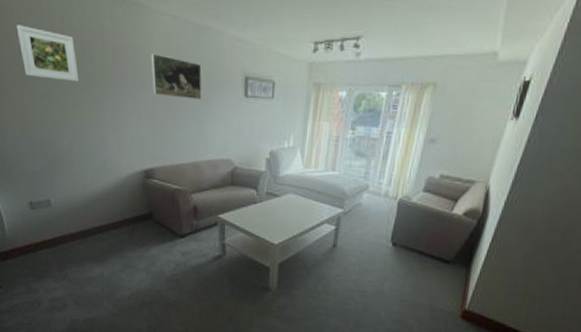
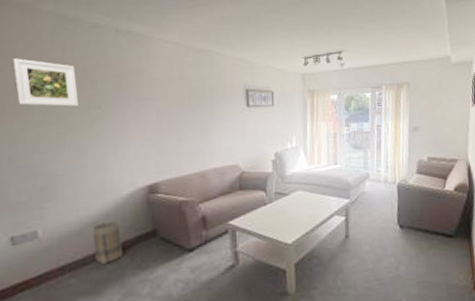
basket: none [96,198,123,237] -> present [92,219,123,265]
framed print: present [151,53,202,101] -> none [154,75,206,114]

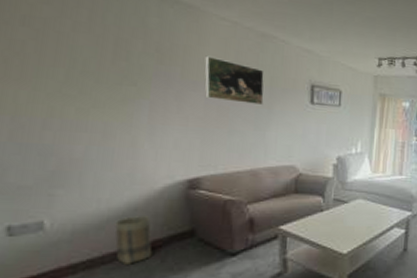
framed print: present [13,58,79,107] -> none [22,11,108,80]
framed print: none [154,75,206,114] -> present [204,55,264,106]

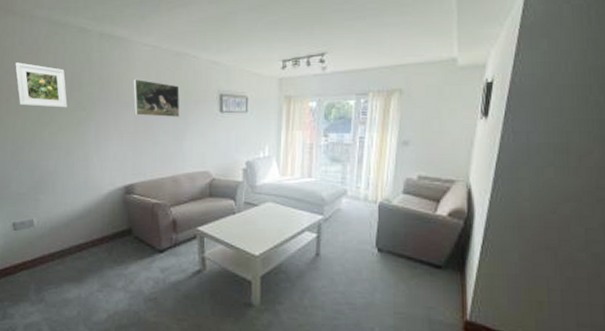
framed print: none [22,11,108,80] -> present [15,62,68,108]
basket: present [114,214,153,265] -> none [76,215,102,256]

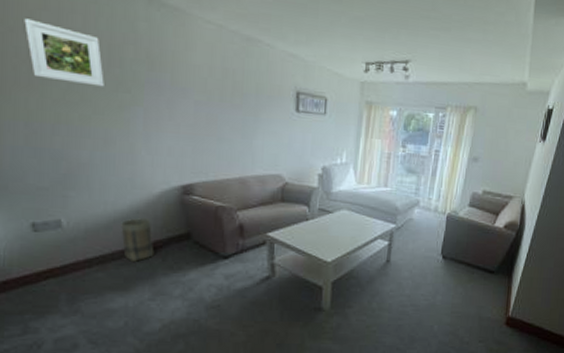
basket: none [76,215,102,256] -> present [121,217,155,262]
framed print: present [133,78,180,118] -> none [192,61,251,114]

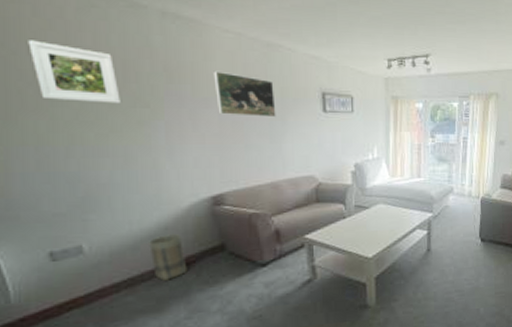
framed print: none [192,61,251,114] -> present [213,70,276,118]

